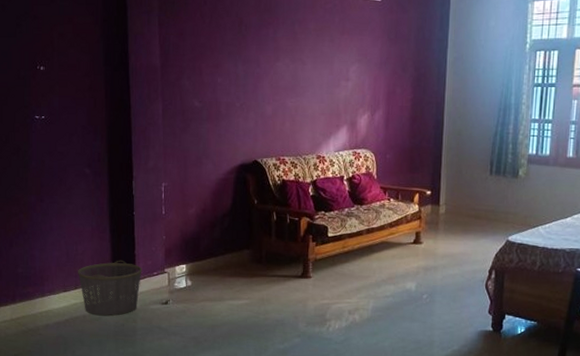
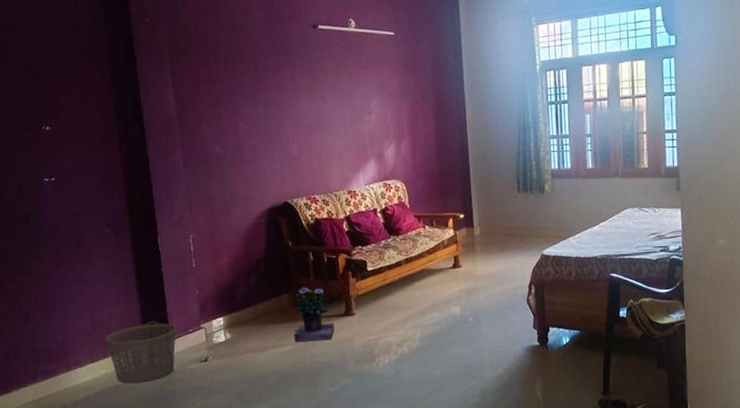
potted flower: none [250,245,290,299] -> present [293,287,335,343]

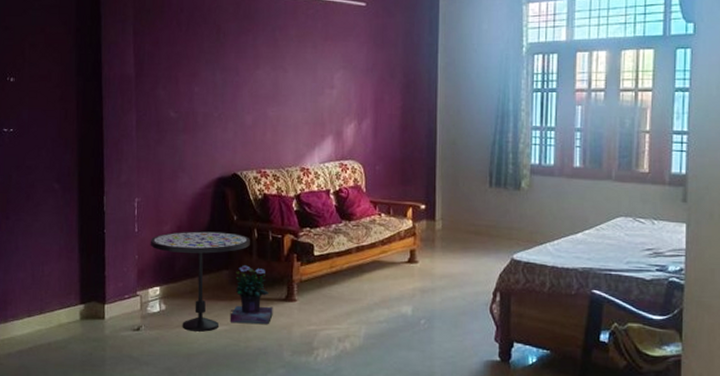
basket: present [104,321,177,384] -> none [42,282,113,344]
side table: none [209,258,307,355] -> present [150,231,250,332]

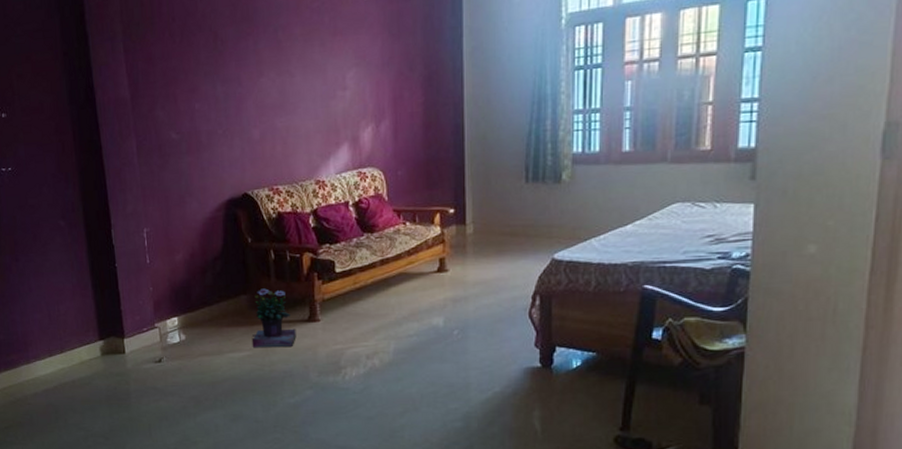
side table: present [150,231,250,332] -> none [163,256,267,359]

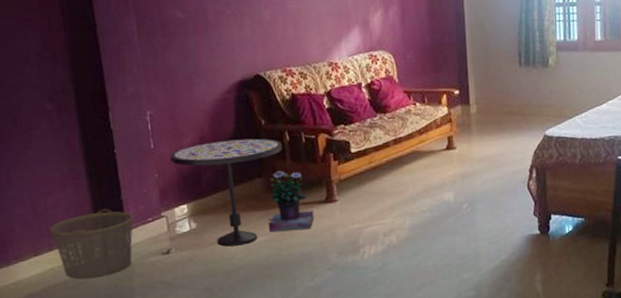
basket: none [61,317,131,380] -> present [49,208,134,279]
side table: none [163,256,267,359] -> present [169,138,282,247]

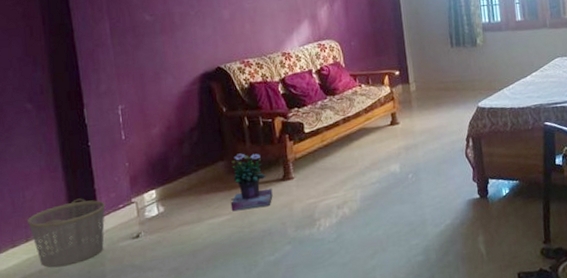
side table: present [169,138,282,247] -> none [139,124,242,228]

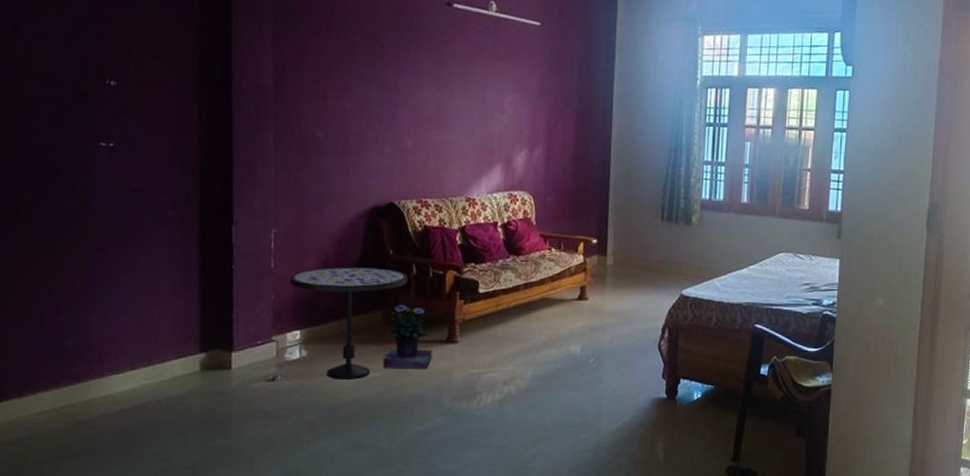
basket: present [26,198,106,268] -> none [151,326,242,400]
side table: none [139,124,242,228] -> present [289,267,408,380]

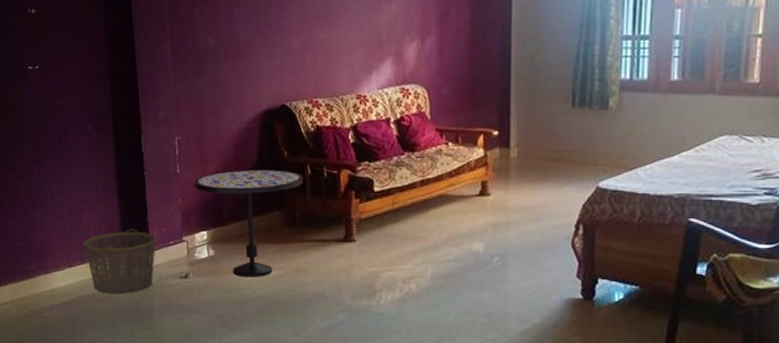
basket: none [151,326,242,400] -> present [83,228,157,294]
potted flower: present [382,304,432,370] -> none [284,205,331,268]

